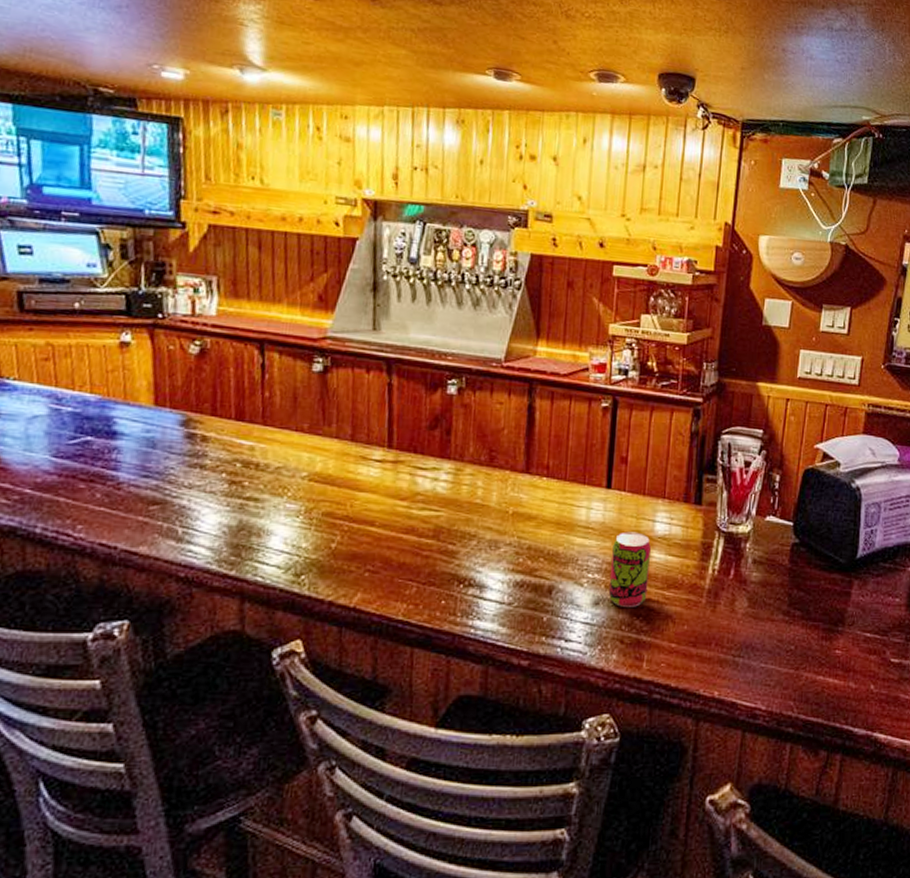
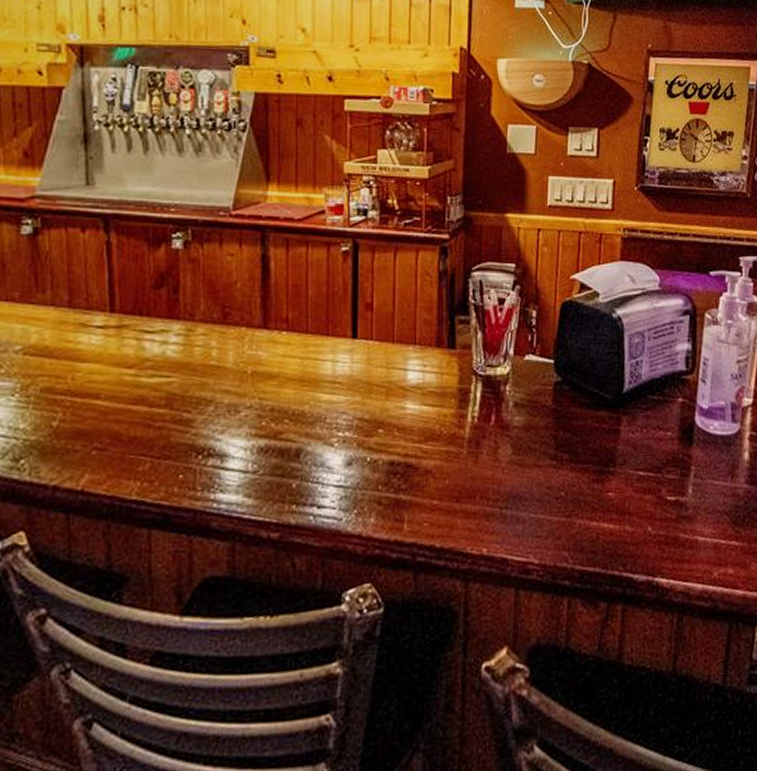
beverage can: present [608,531,652,607] -> none [361,383,405,465]

